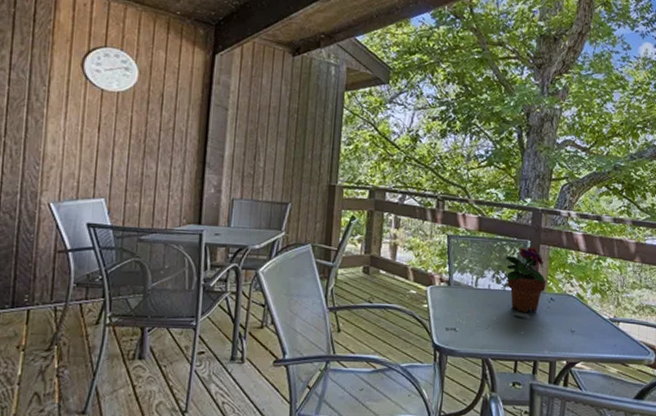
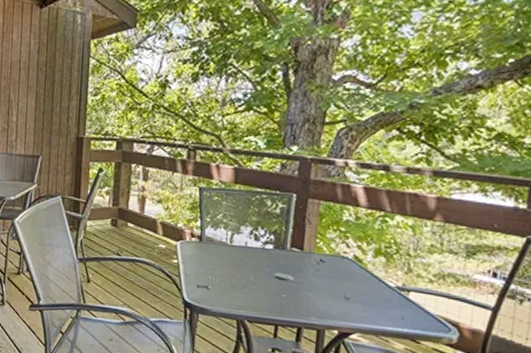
potted flower: present [506,246,546,312] -> none [266,201,315,274]

